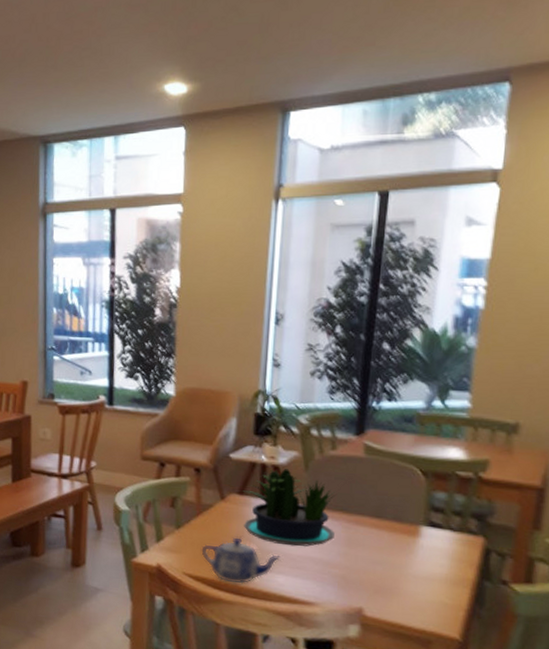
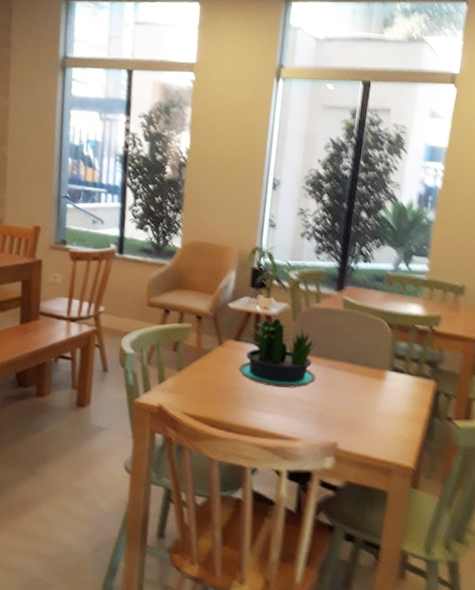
teapot: present [201,537,281,584] -> none [199,379,270,422]

